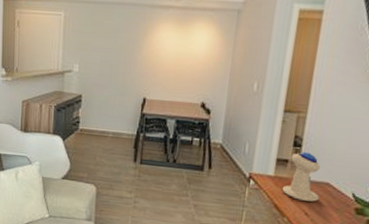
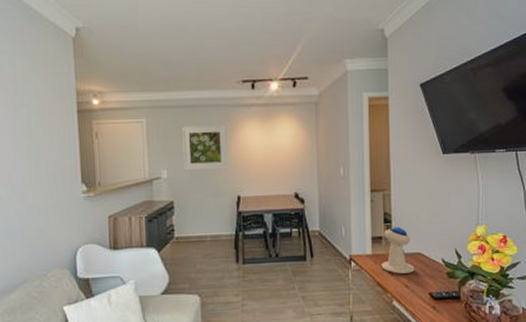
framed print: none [95,23,142,70] -> present [182,125,229,171]

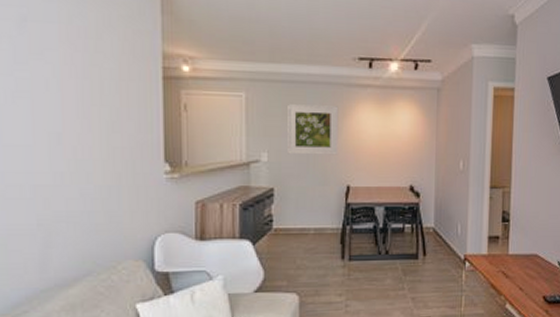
speaker: present [381,227,415,274] -> none [496,227,530,276]

